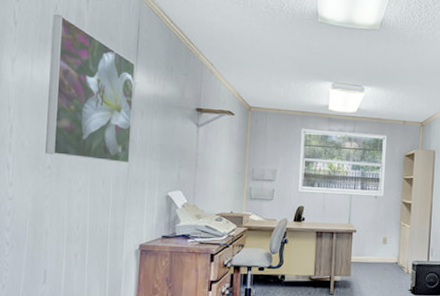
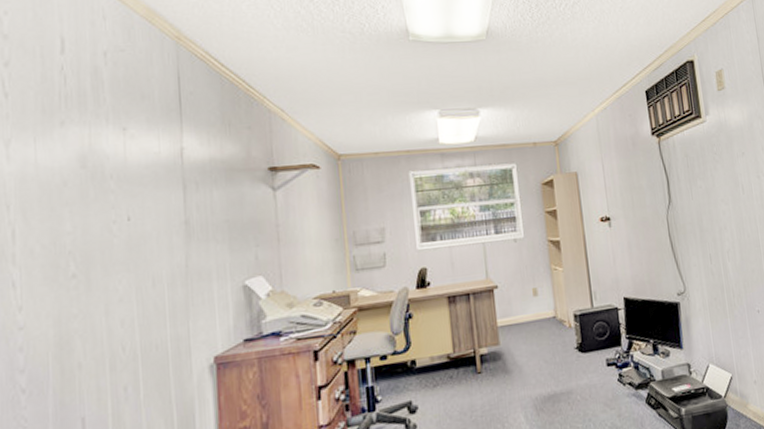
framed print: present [45,14,135,164] -> none [58,76,187,259]

